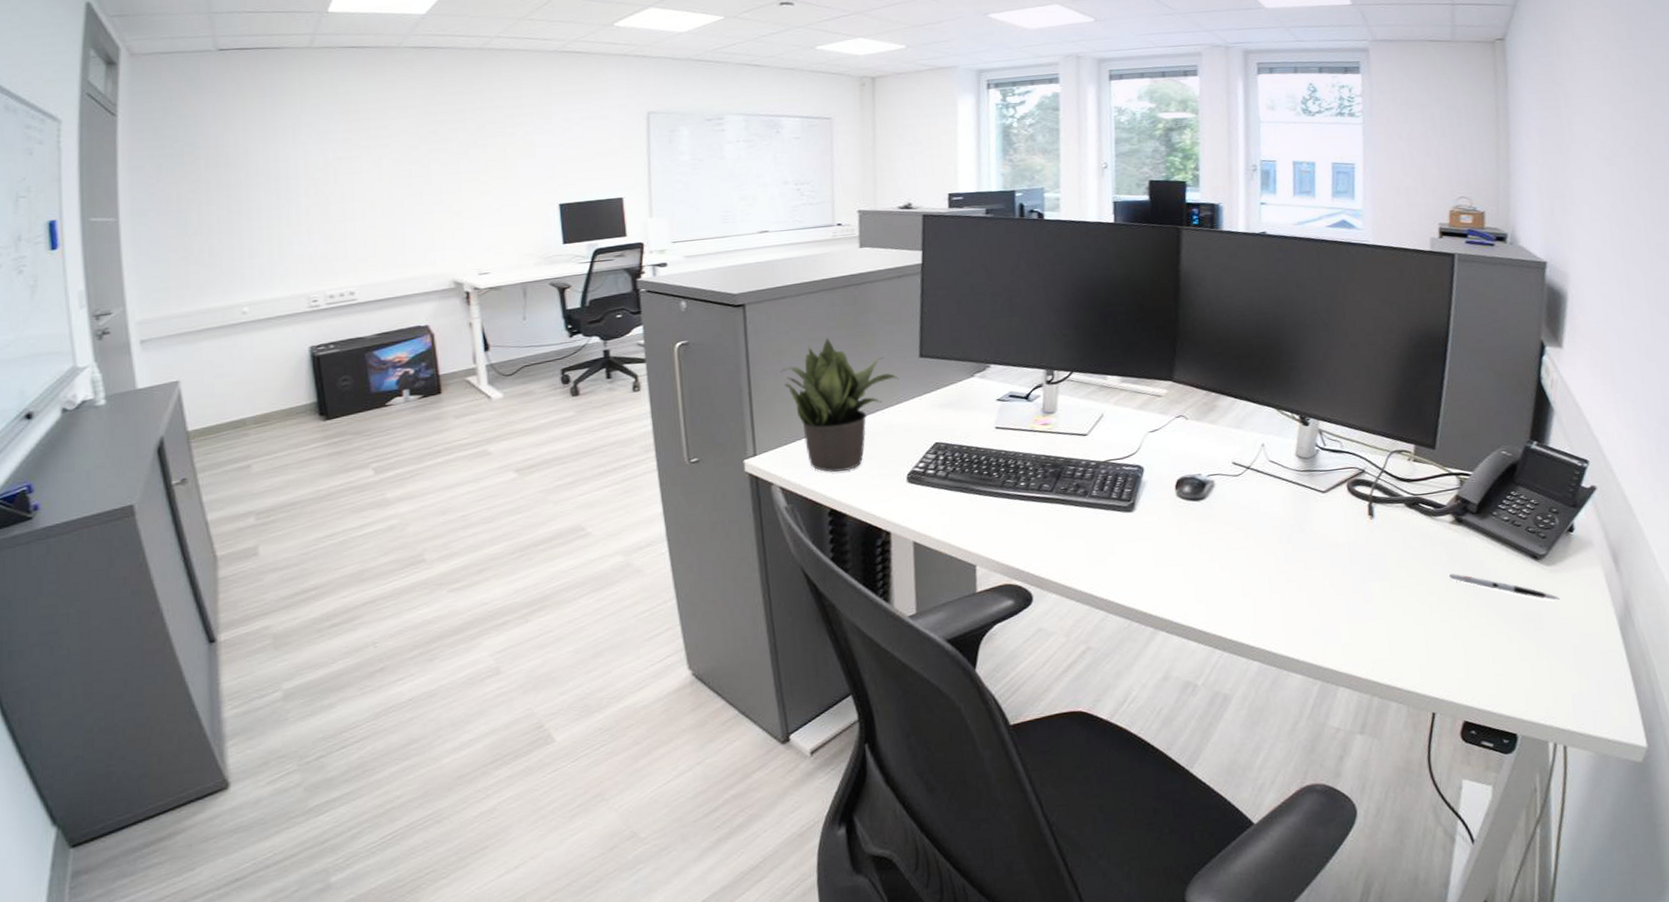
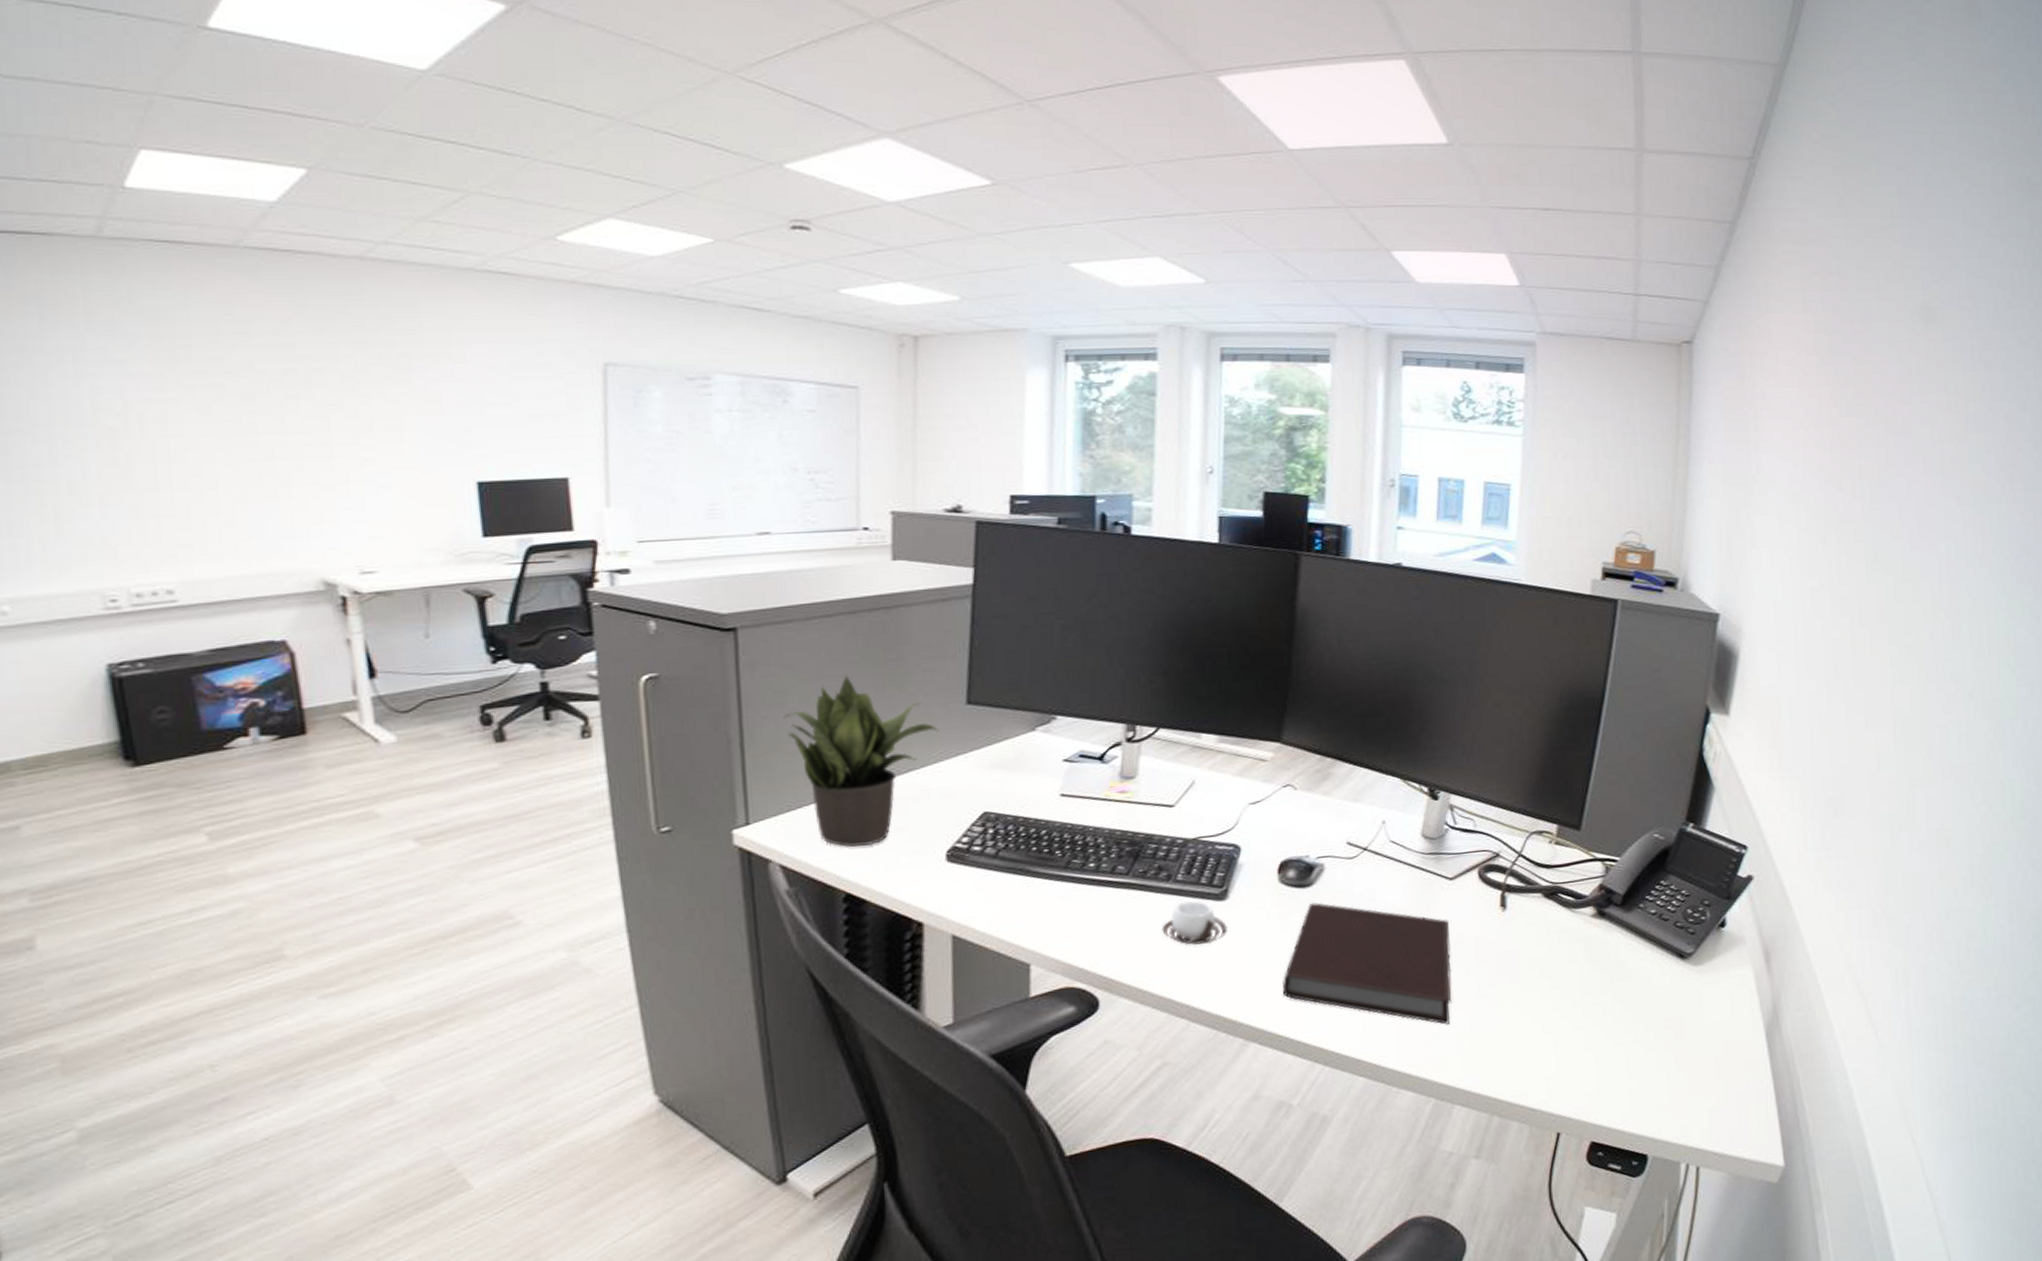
cup: none [1081,512,1136,549] -> present [1162,900,1228,945]
notebook: none [1184,513,1331,618] -> present [1283,902,1452,1026]
pen: present [1450,573,1560,600] -> none [1587,974,1704,1005]

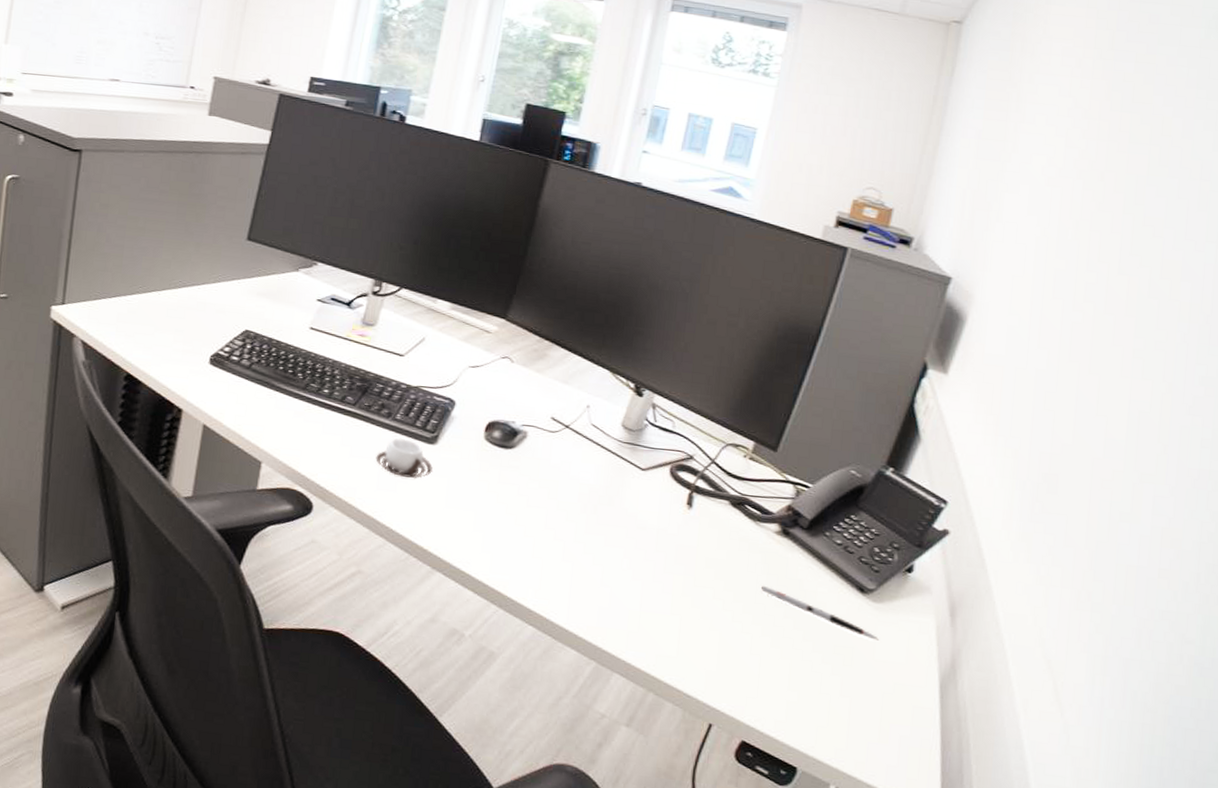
potted plant: present [782,675,940,847] -> none [103,200,222,340]
notebook: present [1283,902,1452,1026] -> none [472,463,636,600]
pen: none [1587,974,1704,1005] -> present [761,585,879,641]

